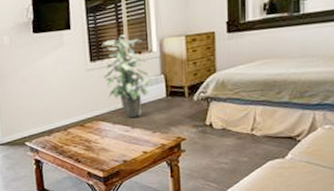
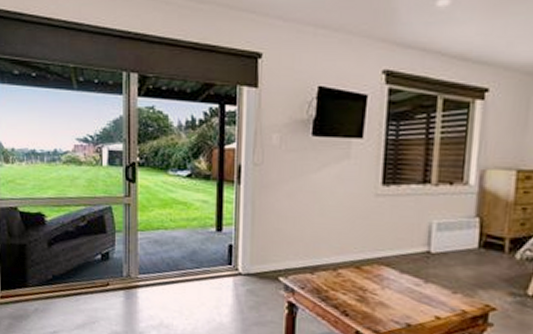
indoor plant: present [101,34,151,118] -> none [396,155,462,269]

